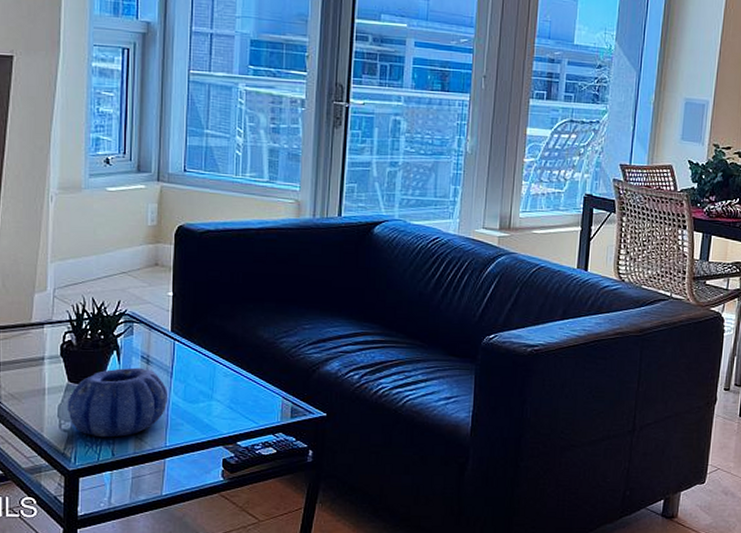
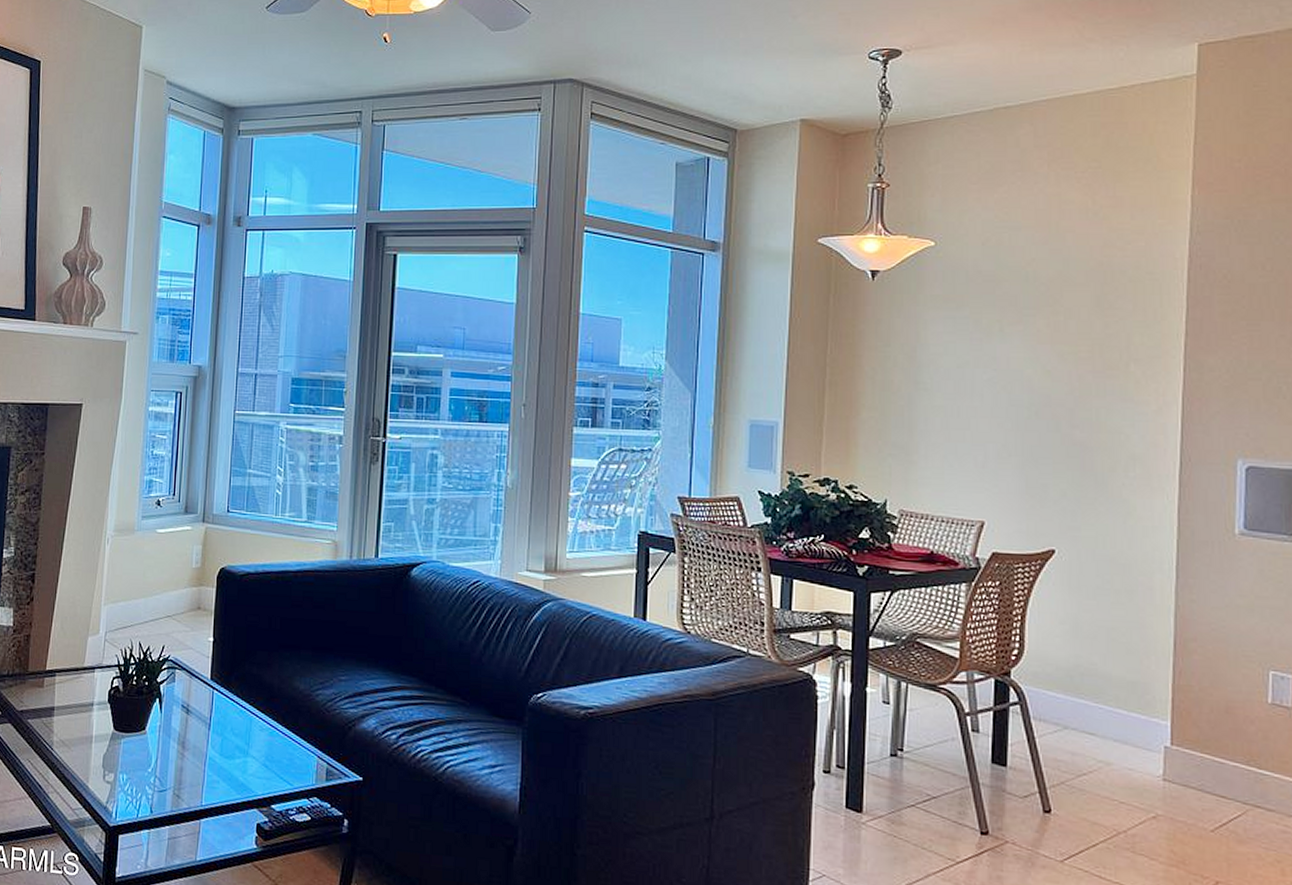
decorative bowl: present [67,367,167,438] -> none [111,717,205,793]

